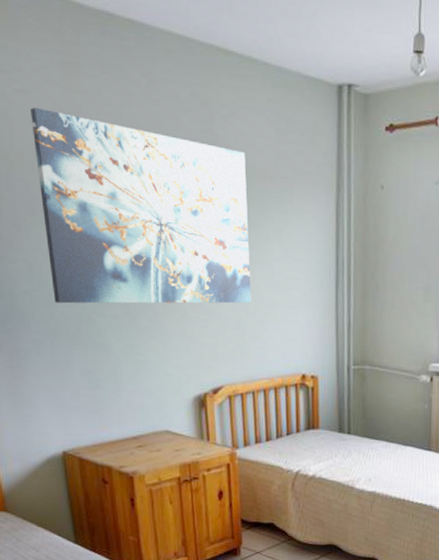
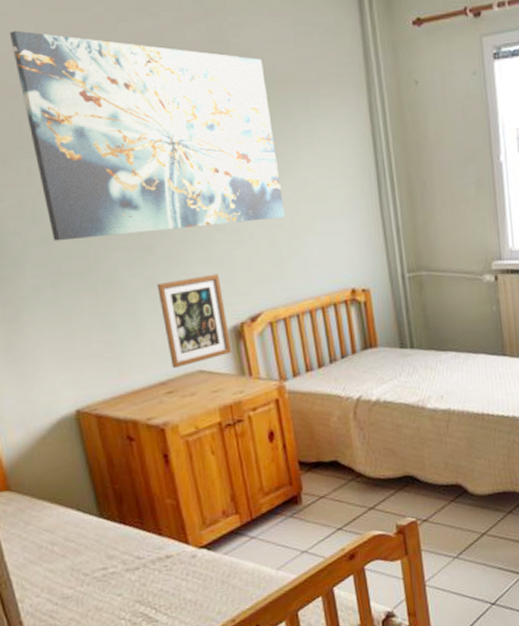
picture frame: none [137,347,195,426] -> present [157,274,232,368]

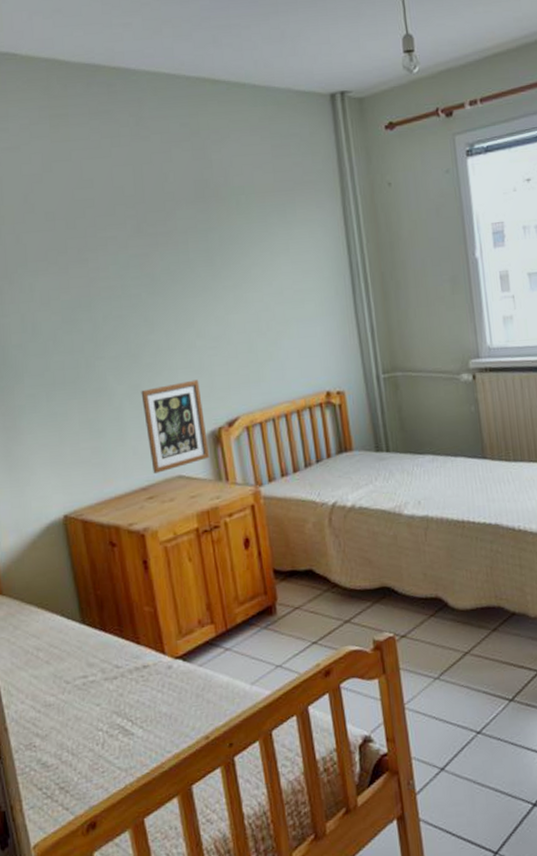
wall art: present [9,30,285,241] -> none [19,161,262,352]

